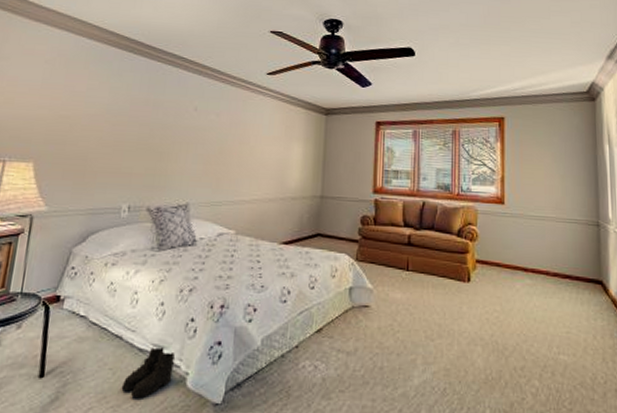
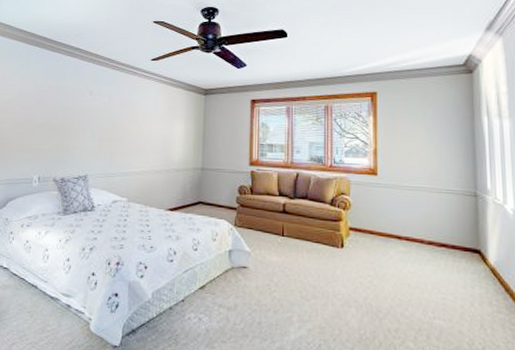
boots: present [121,347,176,398] -> none [37,296,80,337]

